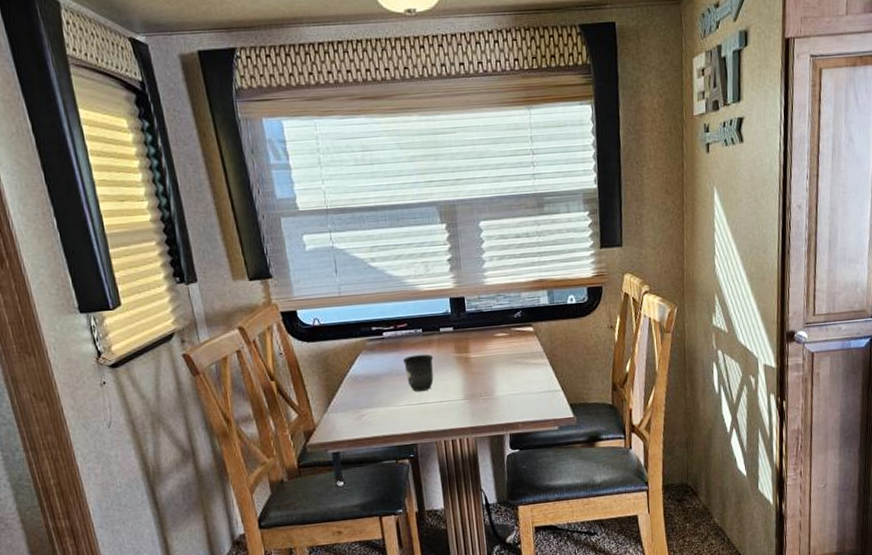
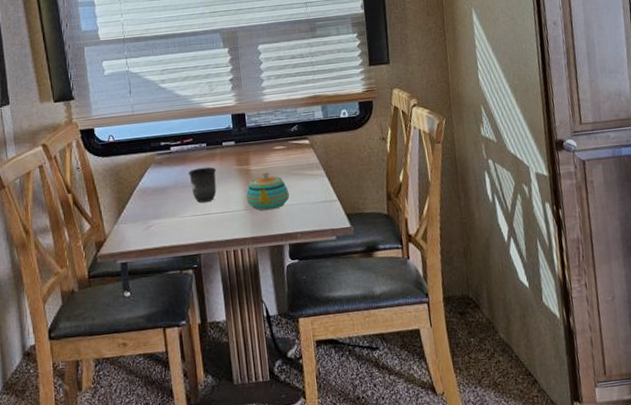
teapot: none [465,360,511,401] -> present [246,172,290,211]

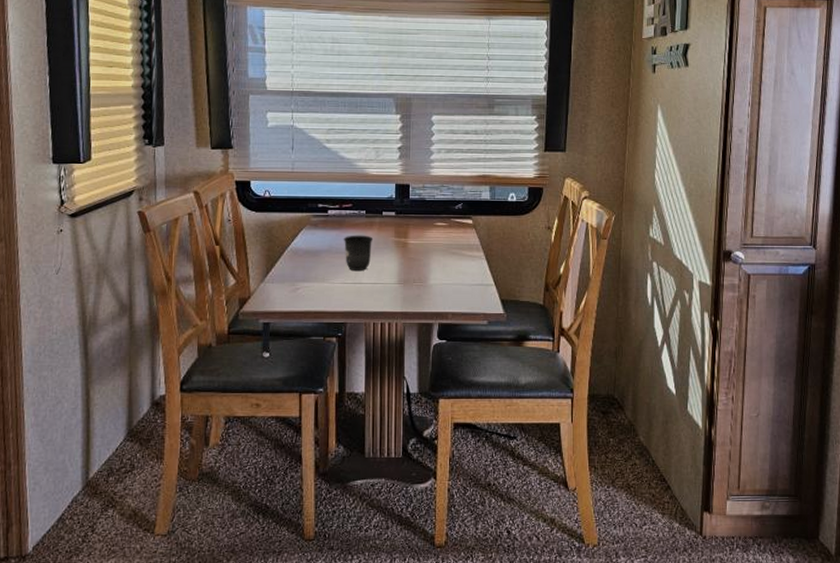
teapot: present [246,172,290,211] -> none [400,248,445,287]

